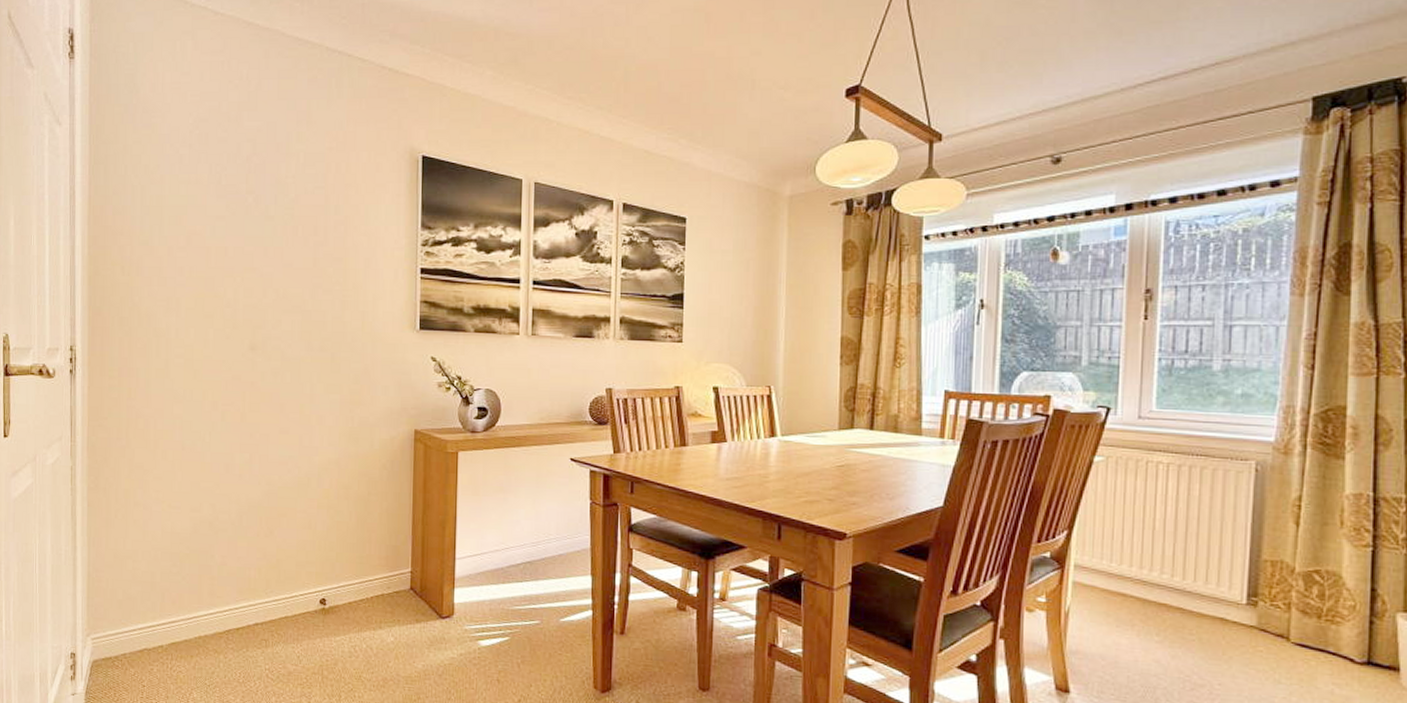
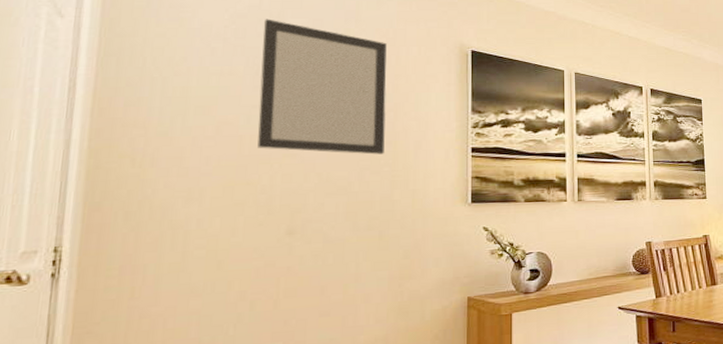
home mirror: none [222,122,338,272] -> present [257,19,387,155]

